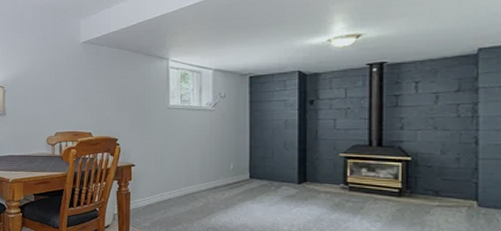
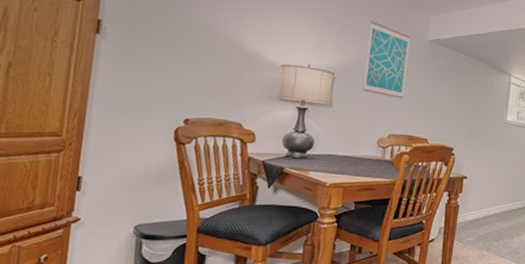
wall art: none [28,36,65,100] -> present [363,21,411,99]

